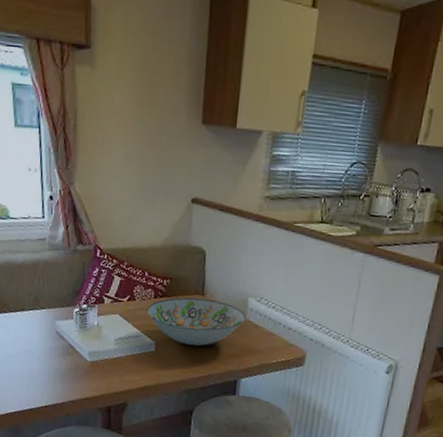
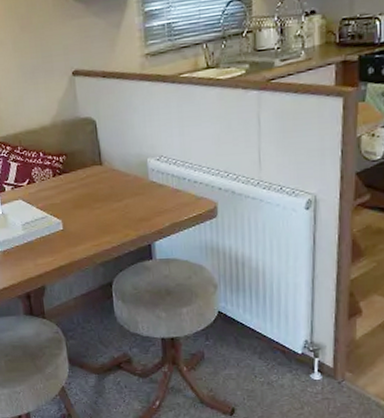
decorative bowl: present [147,297,246,346] -> none [48,167,148,218]

